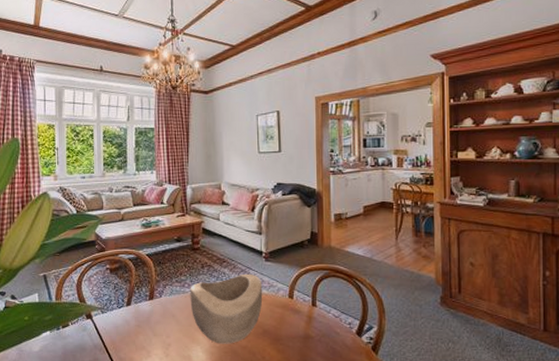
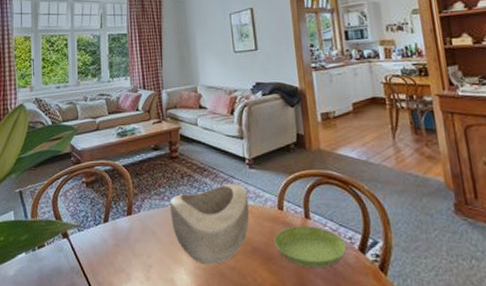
saucer: none [283,313,346,348] -> present [274,226,347,267]

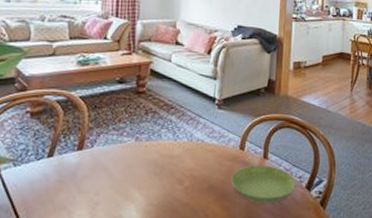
decorative bowl: present [170,183,250,265] -> none [127,122,213,201]

